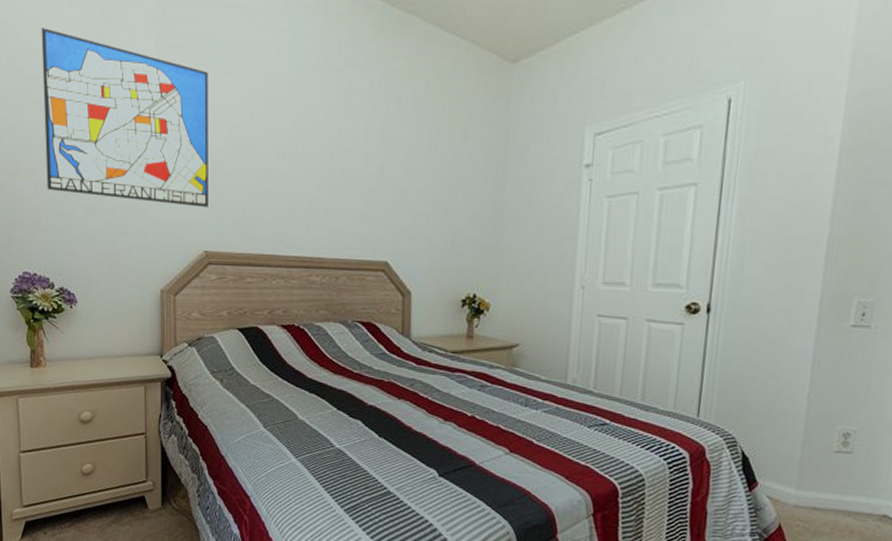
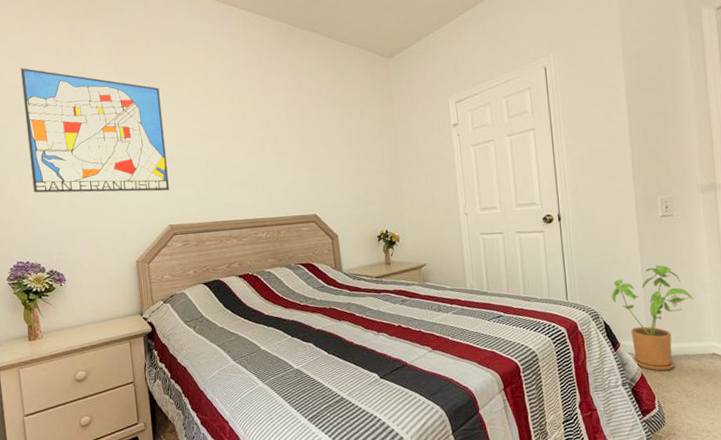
house plant: none [758,389,875,527] -> present [611,265,694,371]

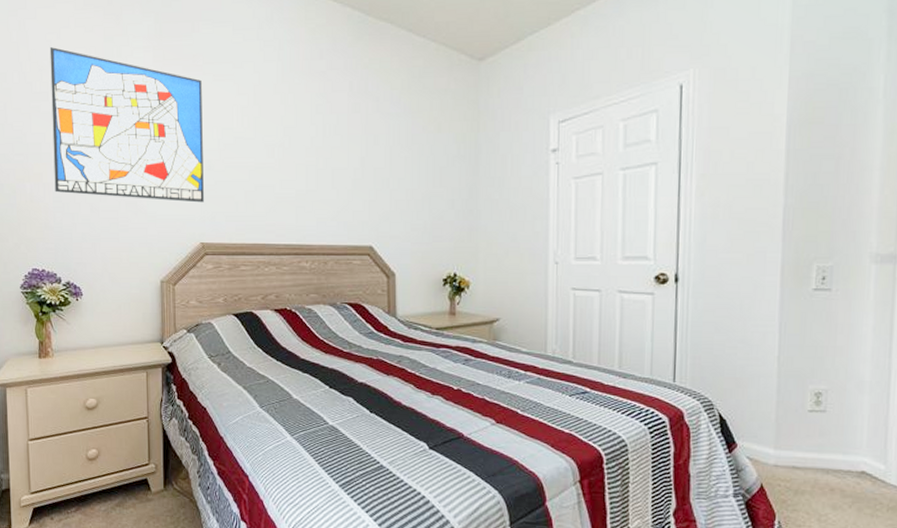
house plant: present [611,265,694,371] -> none [733,351,846,485]

